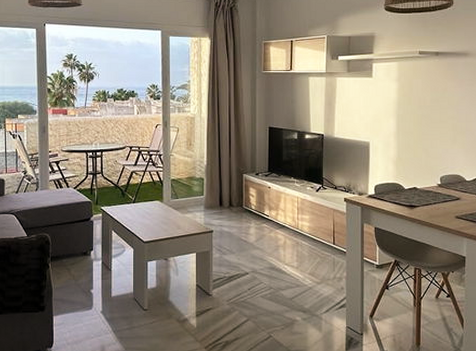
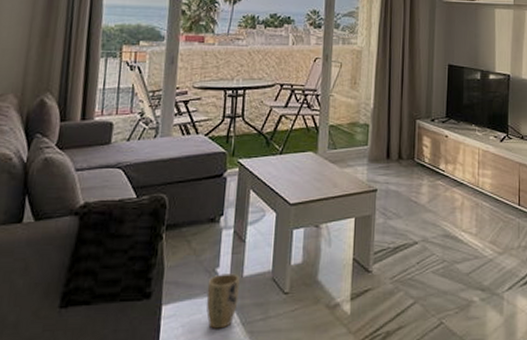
plant pot: none [85,294,109,335] -> present [206,273,240,329]

